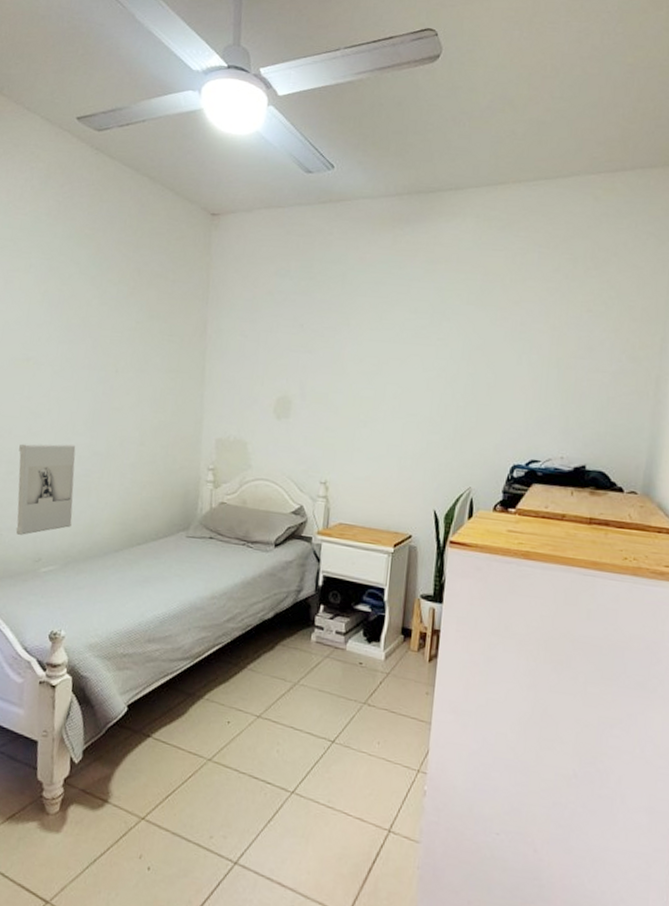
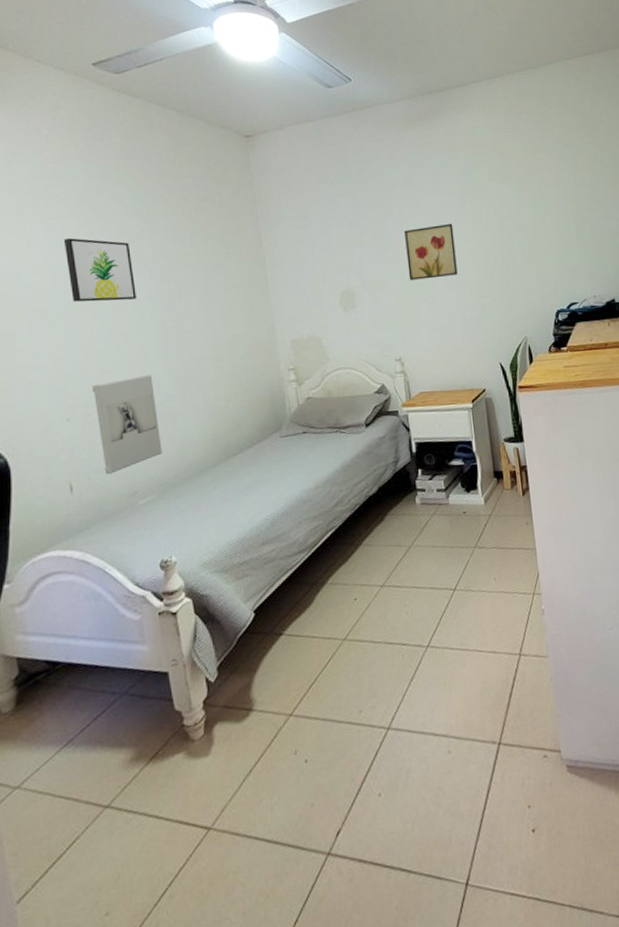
wall art: none [17,293,79,366] -> present [63,238,136,302]
wall art: none [352,343,413,403] -> present [404,224,458,280]

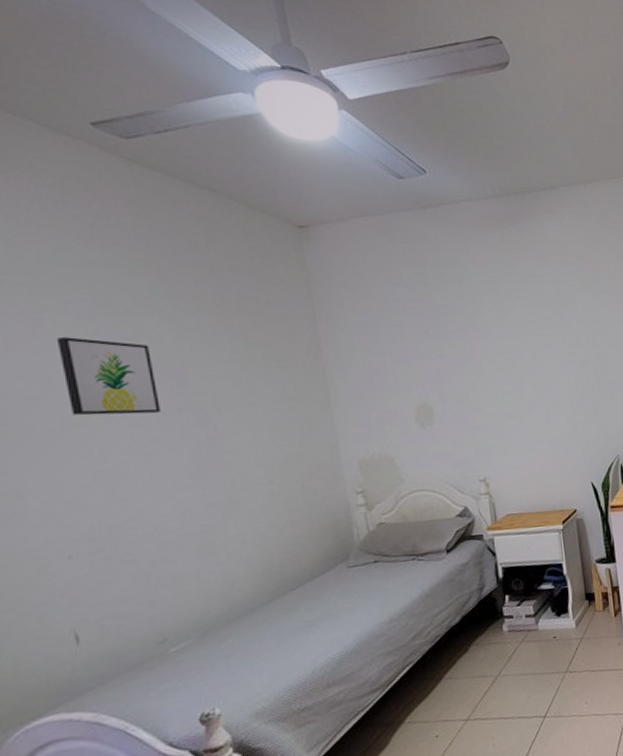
wall sculpture: present [92,373,162,474] -> none [103,500,200,620]
wall art: present [404,224,458,280] -> none [488,336,547,396]

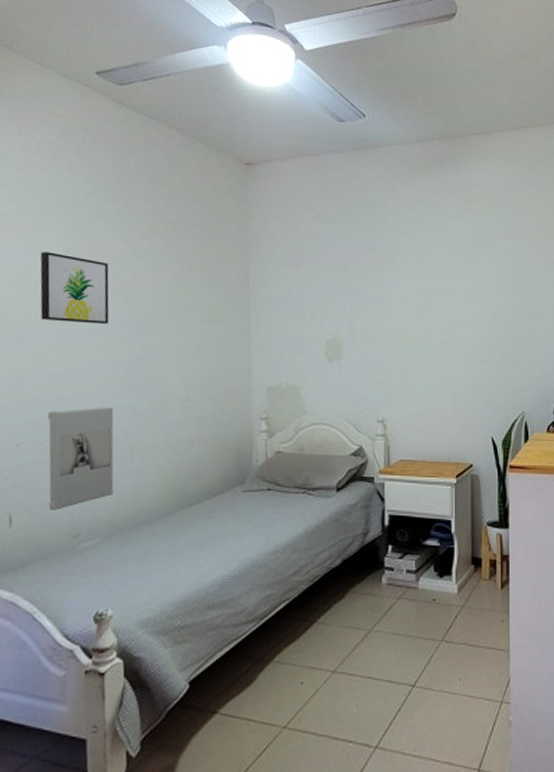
wall sculpture: none [103,500,200,620] -> present [48,406,114,510]

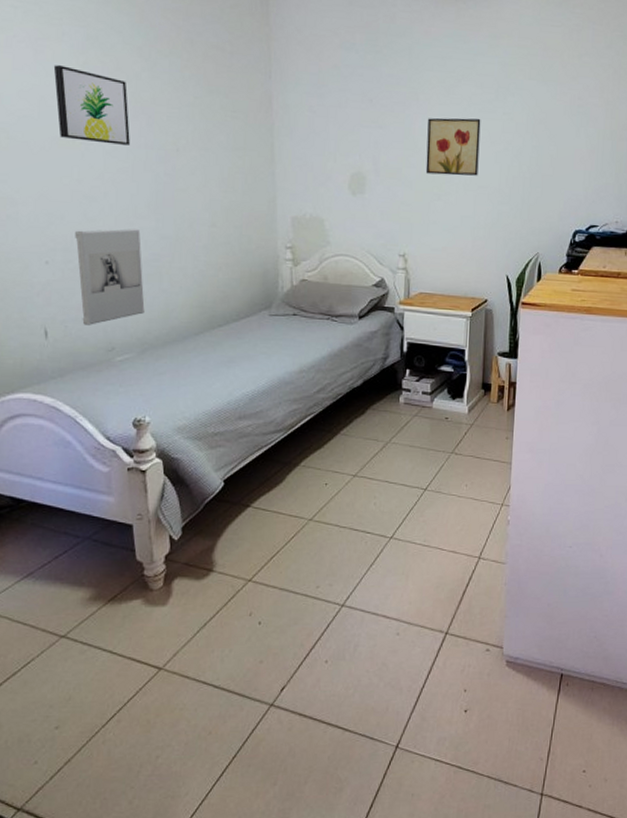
wall art: none [403,279,457,337] -> present [425,118,481,176]

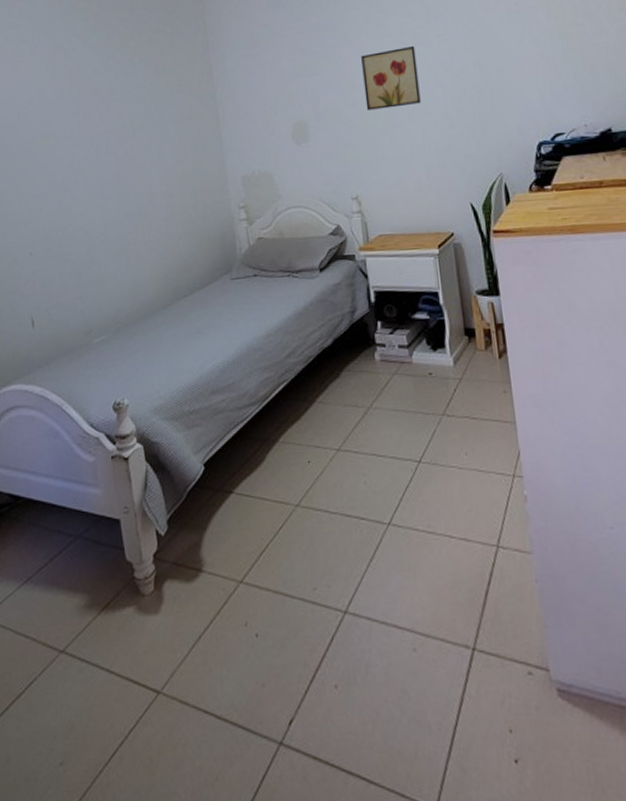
wall art: present [53,65,130,145] -> none [28,74,93,138]
wall sculpture: present [75,228,145,325] -> none [53,209,116,310]

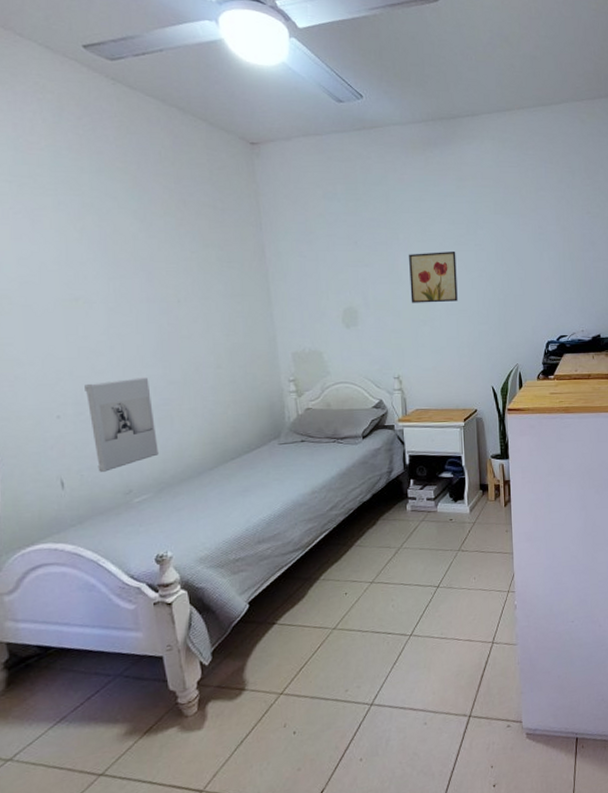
wall sculpture: none [53,209,116,310] -> present [85,376,159,472]

